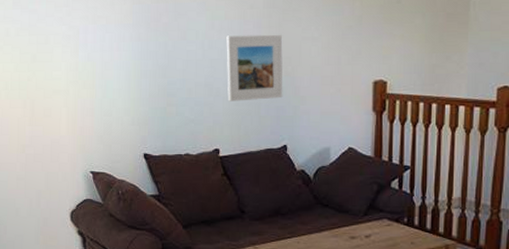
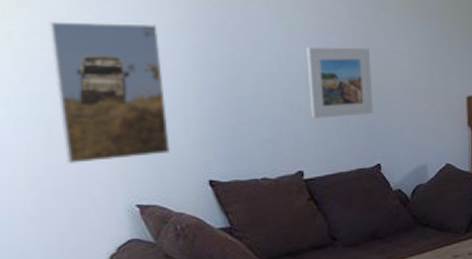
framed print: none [34,19,116,135] -> present [49,22,170,163]

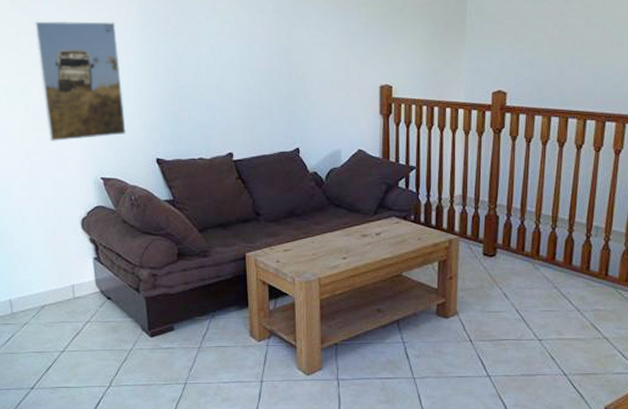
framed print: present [306,47,374,119] -> none [237,39,294,106]

